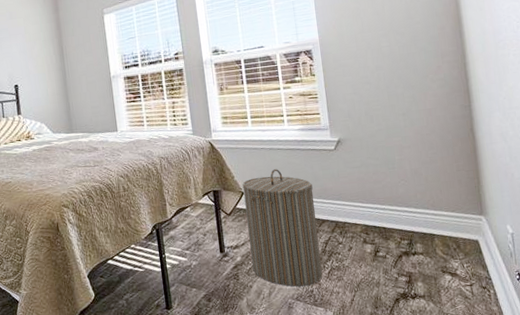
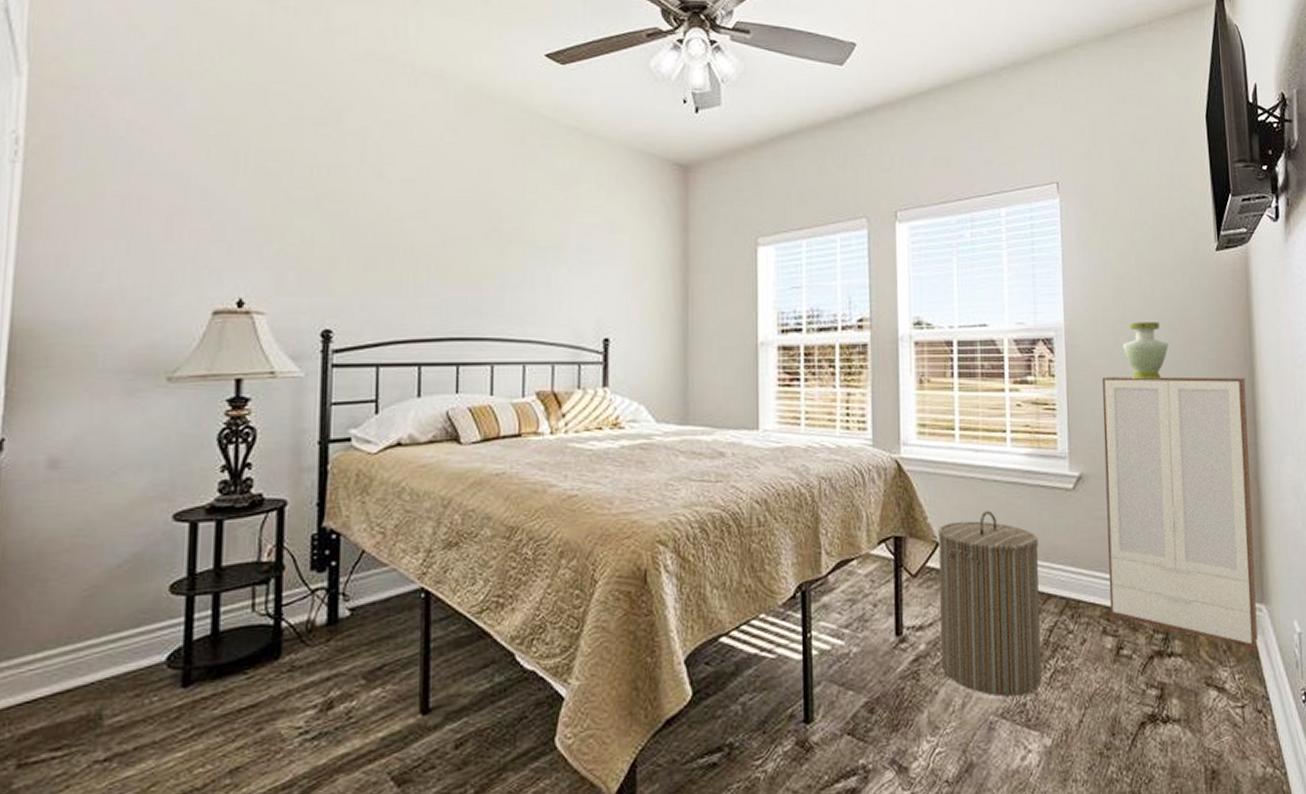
cabinet: none [350,60,480,253] -> present [1102,376,1258,658]
vase: none [362,29,398,71] -> present [1122,322,1169,380]

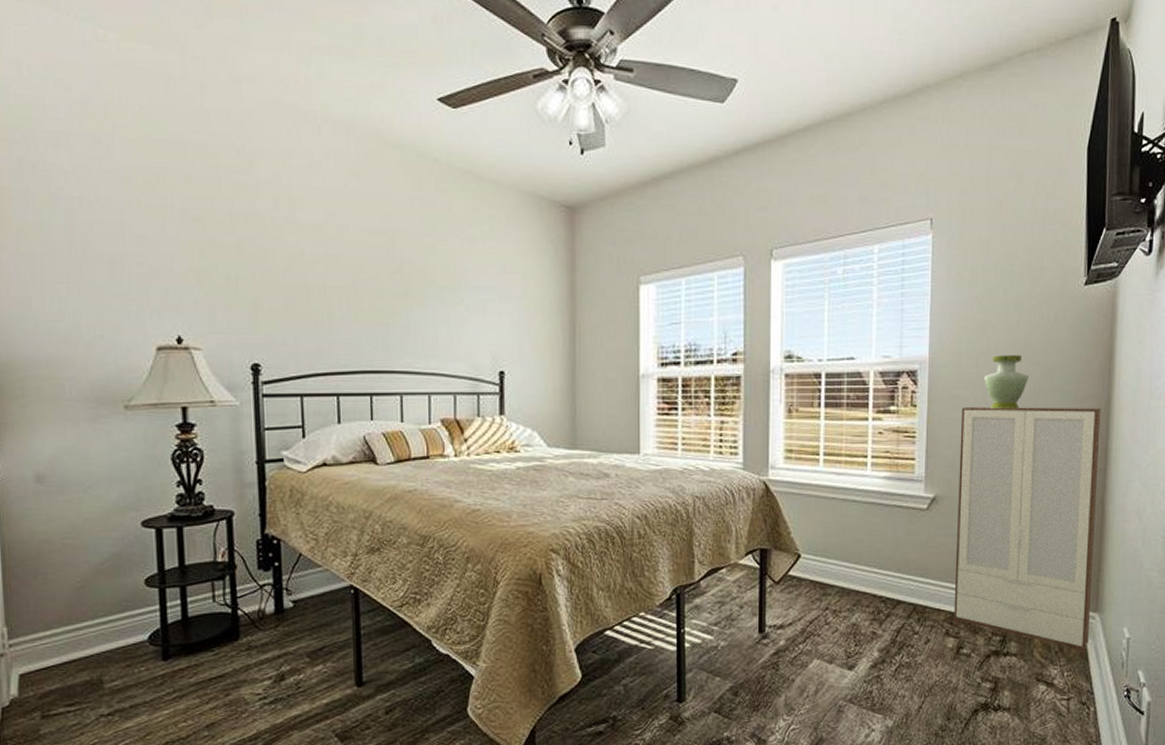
laundry hamper: present [938,511,1042,696] -> none [798,527,891,685]

